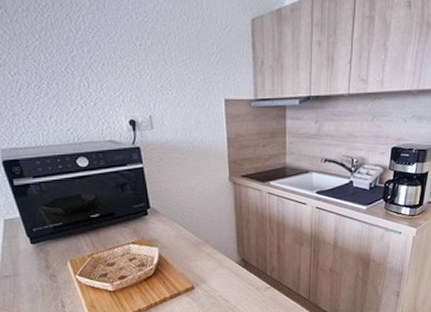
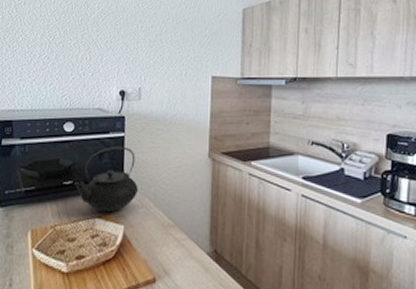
teapot: none [102,177,166,239] -> present [74,146,138,213]

